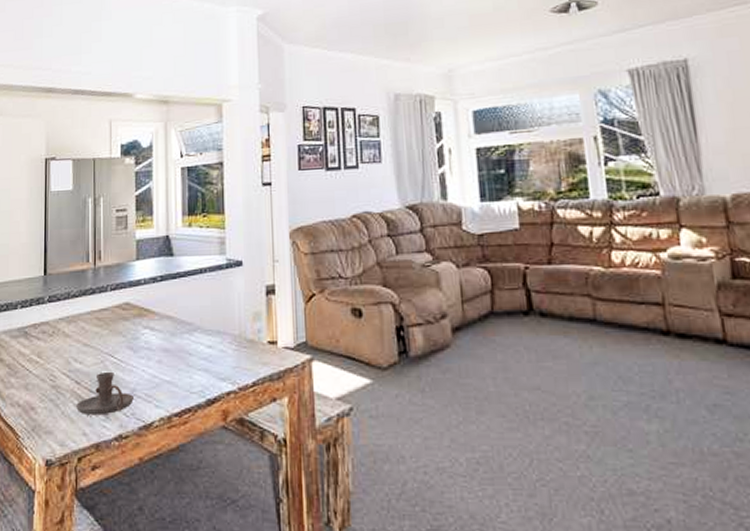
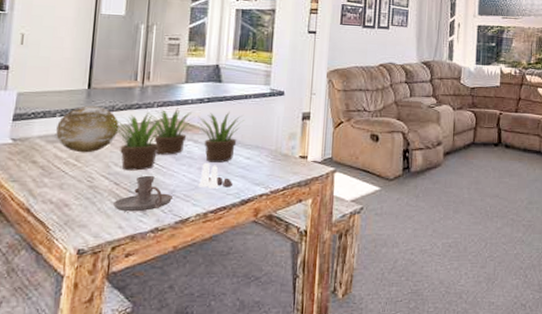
decorative orb: none [19,294,76,348] -> present [56,105,119,153]
plant: none [63,289,202,367] -> present [105,108,245,171]
salt and pepper shaker set: none [158,354,197,386] -> present [198,162,234,189]

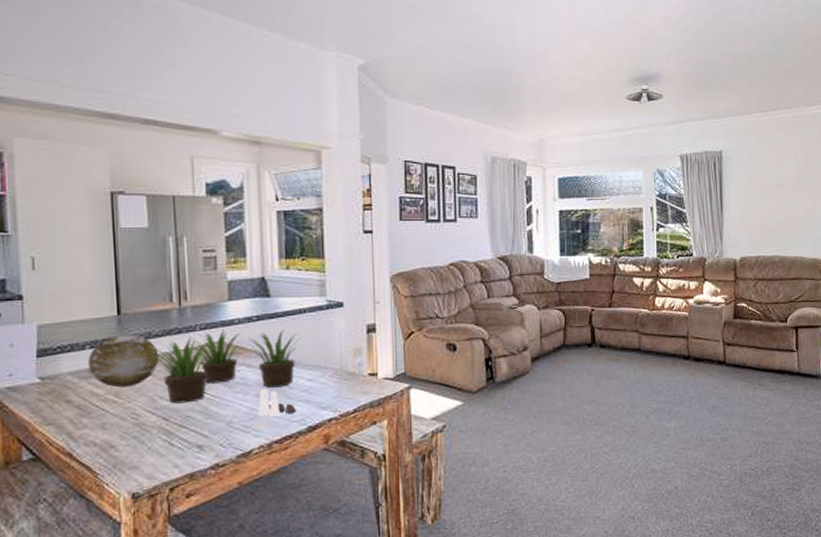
candle holder: present [113,175,172,212] -> none [165,406,230,449]

